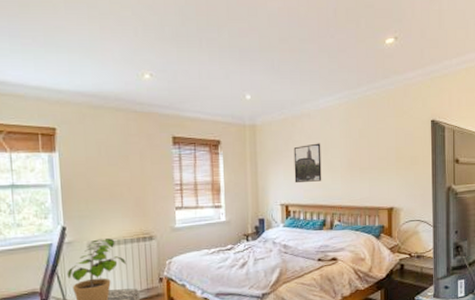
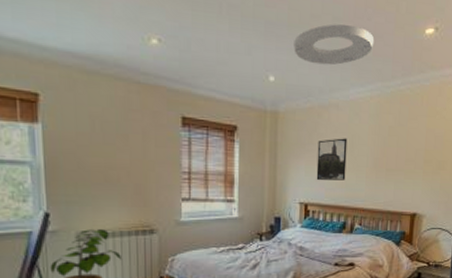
ceiling light: none [266,43,339,81] -> present [294,24,375,66]

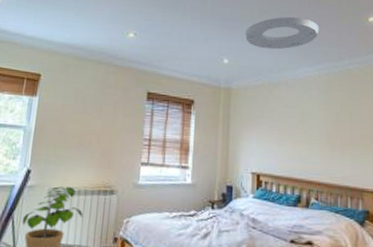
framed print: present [316,138,348,181] -> none [268,112,298,153]

